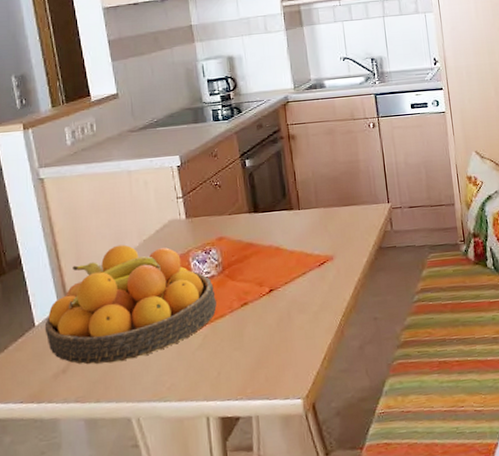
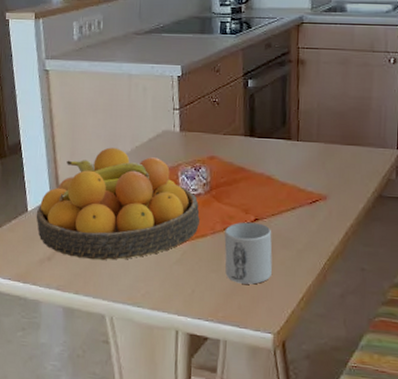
mug: none [242,293,293,356] -> present [224,222,273,285]

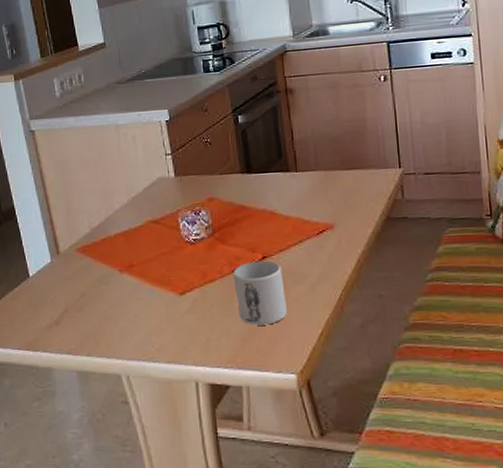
fruit bowl: present [36,147,200,261] -> none [38,201,206,319]

